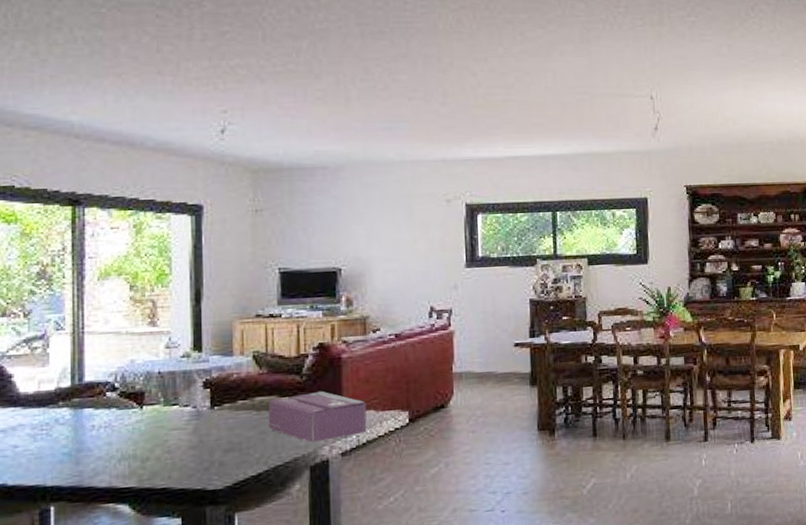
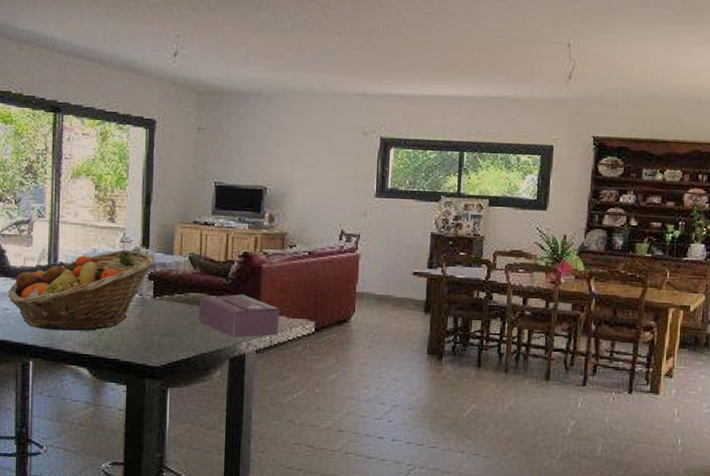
fruit basket: none [17,356,212,465] -> present [7,249,157,331]

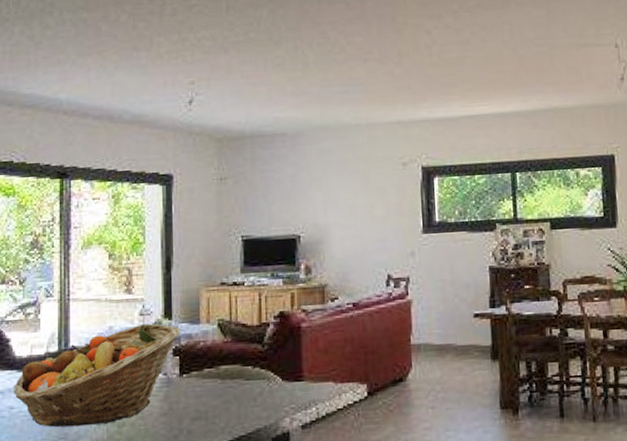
tissue box: present [198,294,280,338] -> none [232,360,326,414]

